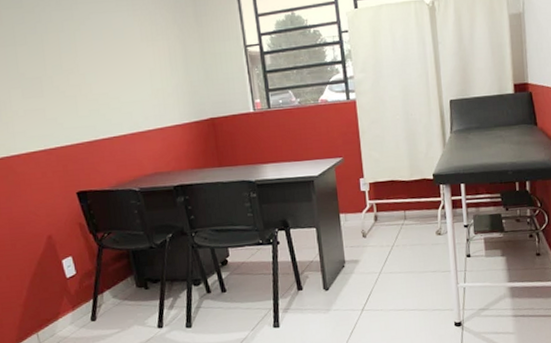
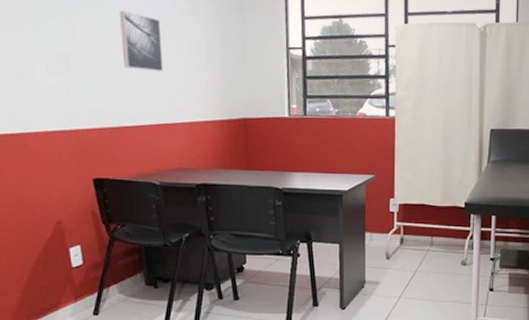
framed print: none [83,29,130,84] -> present [119,10,163,71]

